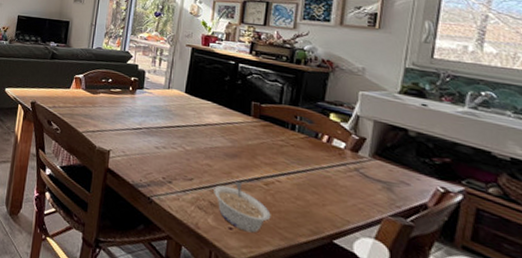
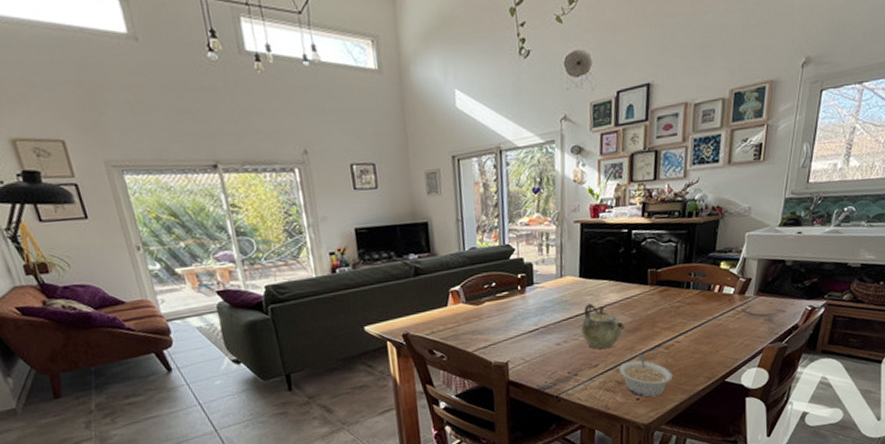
teapot: none [180,118,223,167] -> present [581,303,624,350]

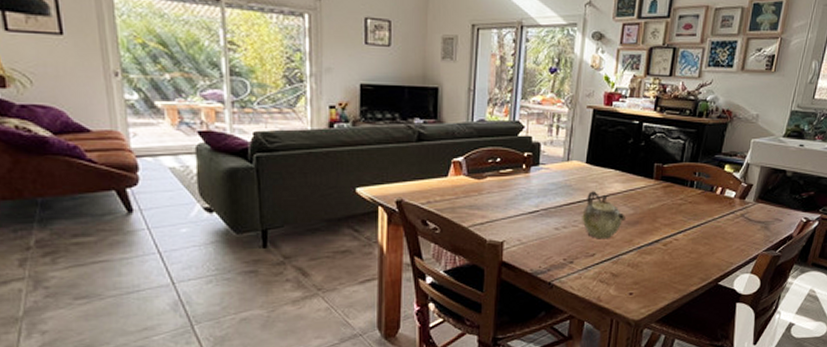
legume: present [619,353,673,398] -> none [615,247,668,293]

